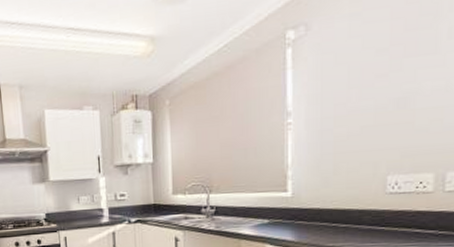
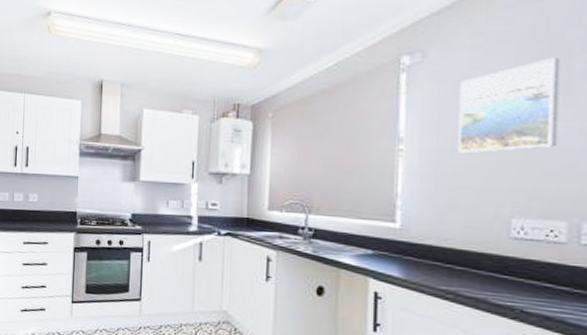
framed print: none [340,19,430,121] -> present [458,58,560,154]

